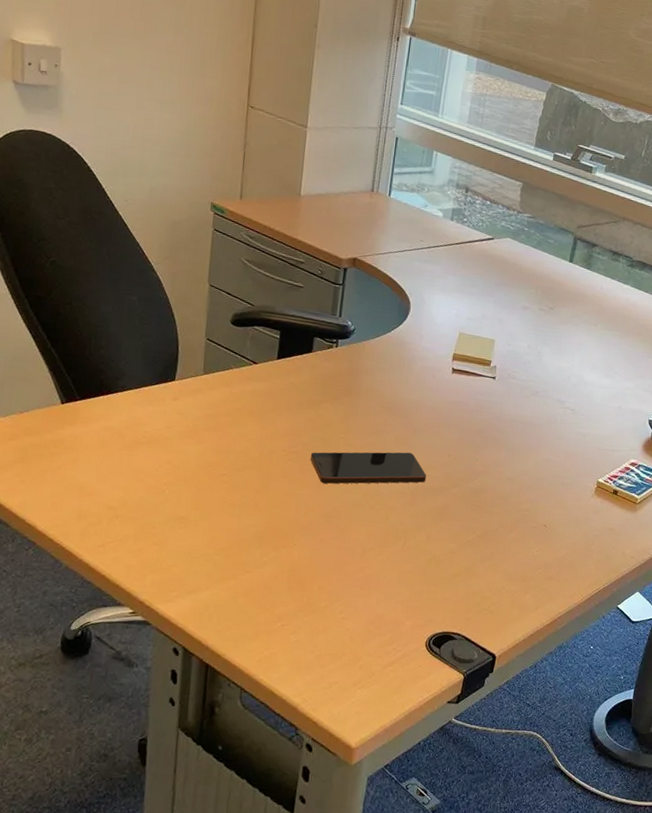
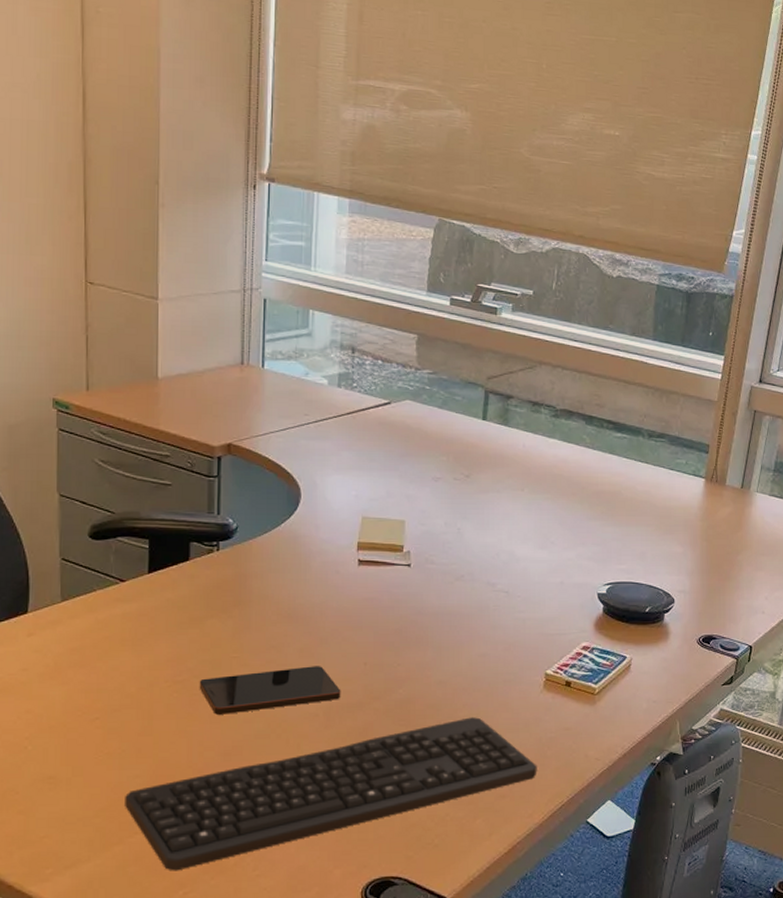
computer keyboard: none [240,510,582,607] -> present [125,717,537,871]

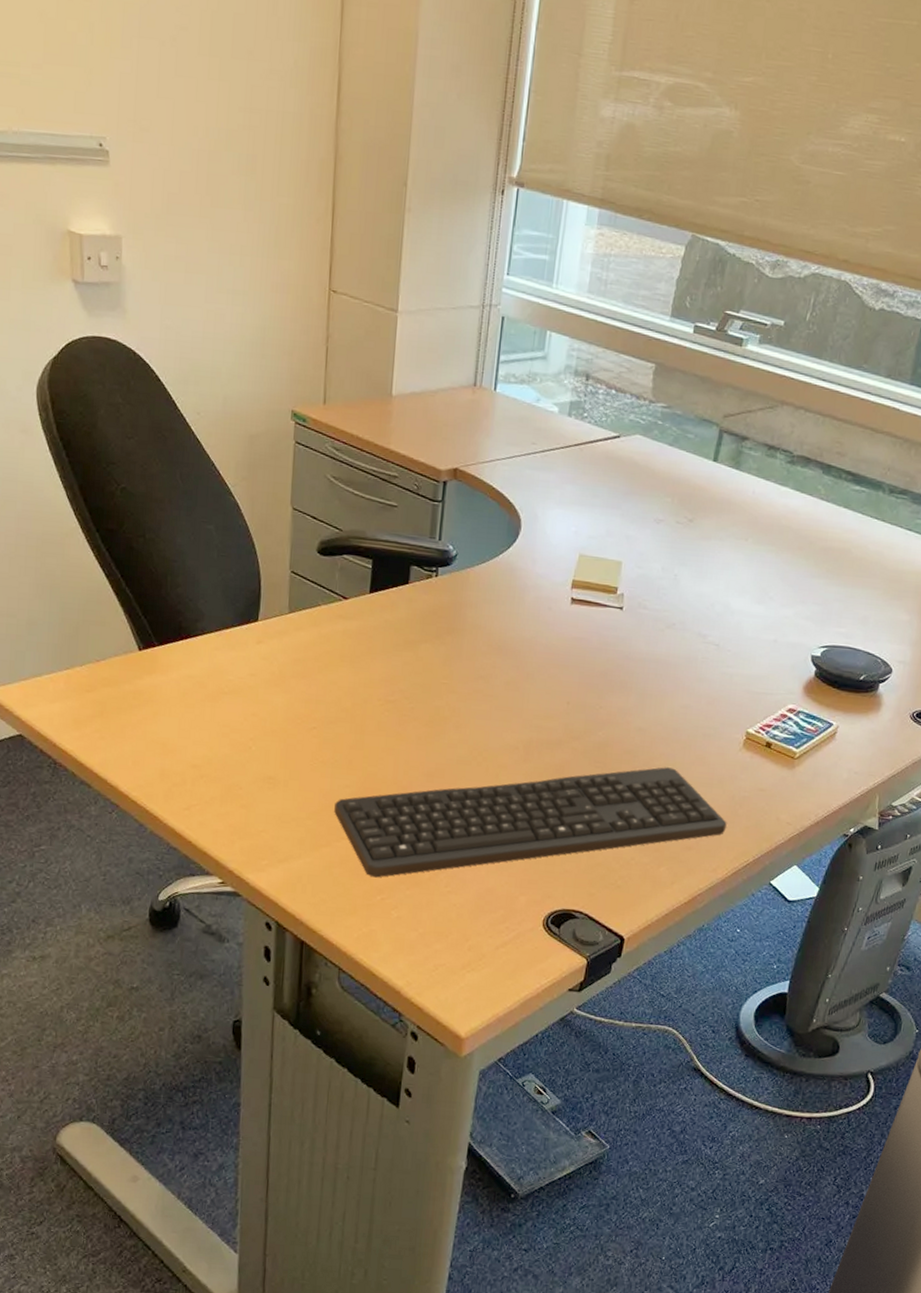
phone: present [199,666,341,715] -> none [409,699,543,738]

